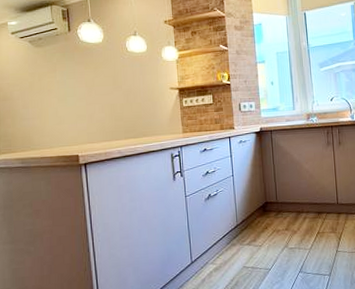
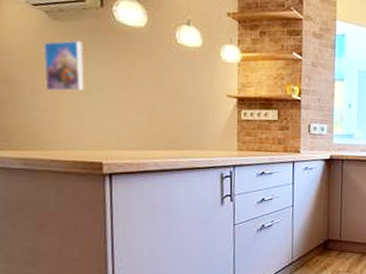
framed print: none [29,60,61,103] -> present [43,40,84,92]

